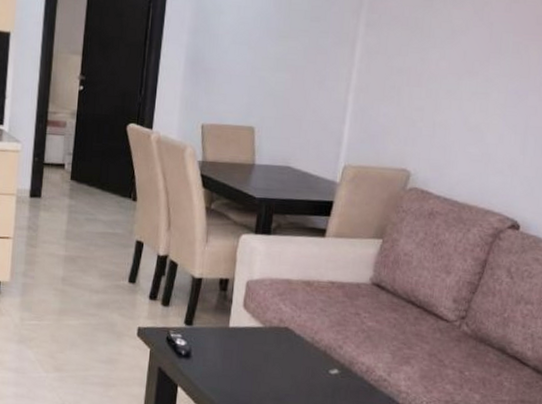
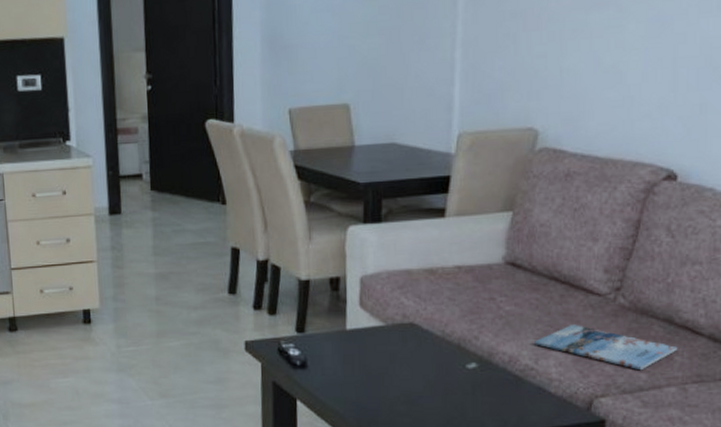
magazine: none [389,344,507,392] -> present [534,325,678,371]

